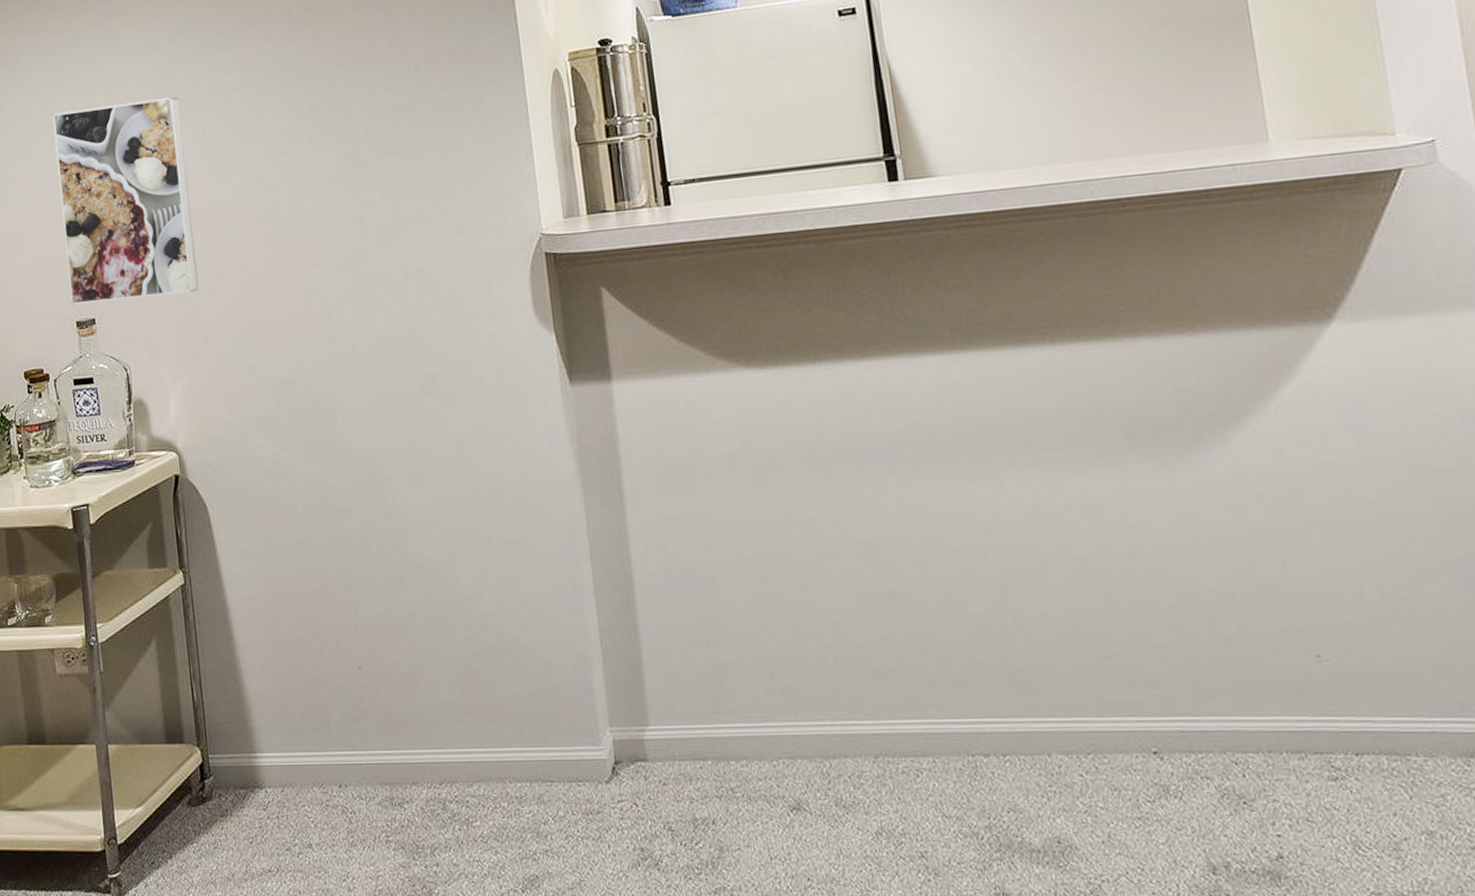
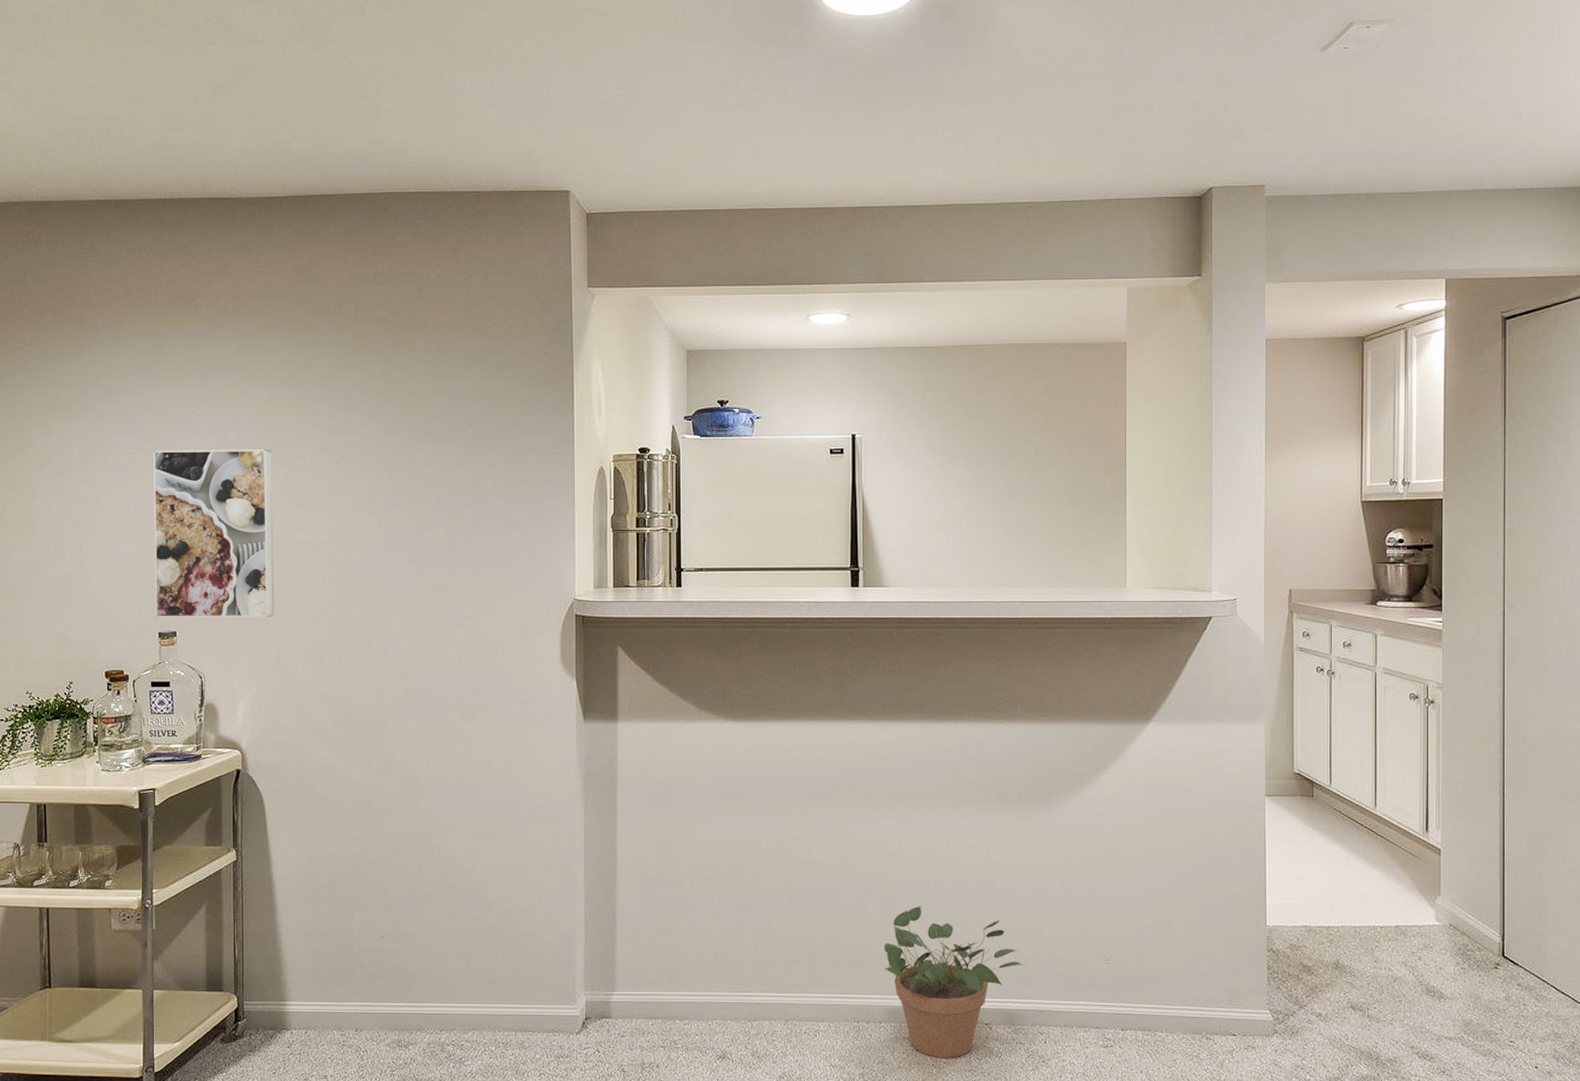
potted plant: none [994,593,1196,803] -> present [883,905,1023,1059]

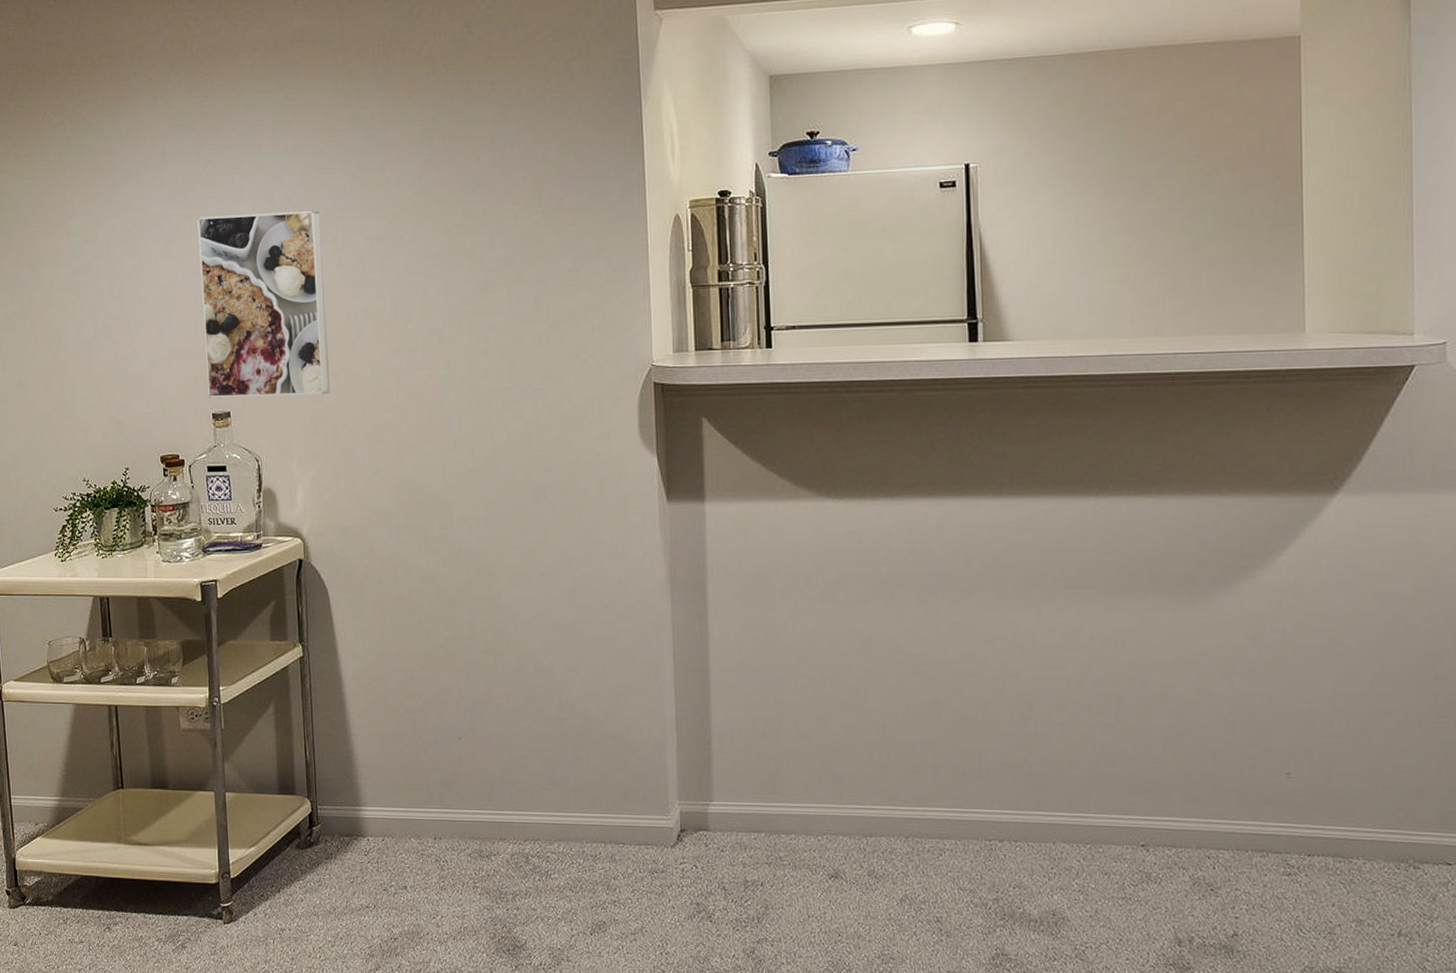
potted plant: present [883,905,1023,1059] -> none [1017,708,1185,885]

